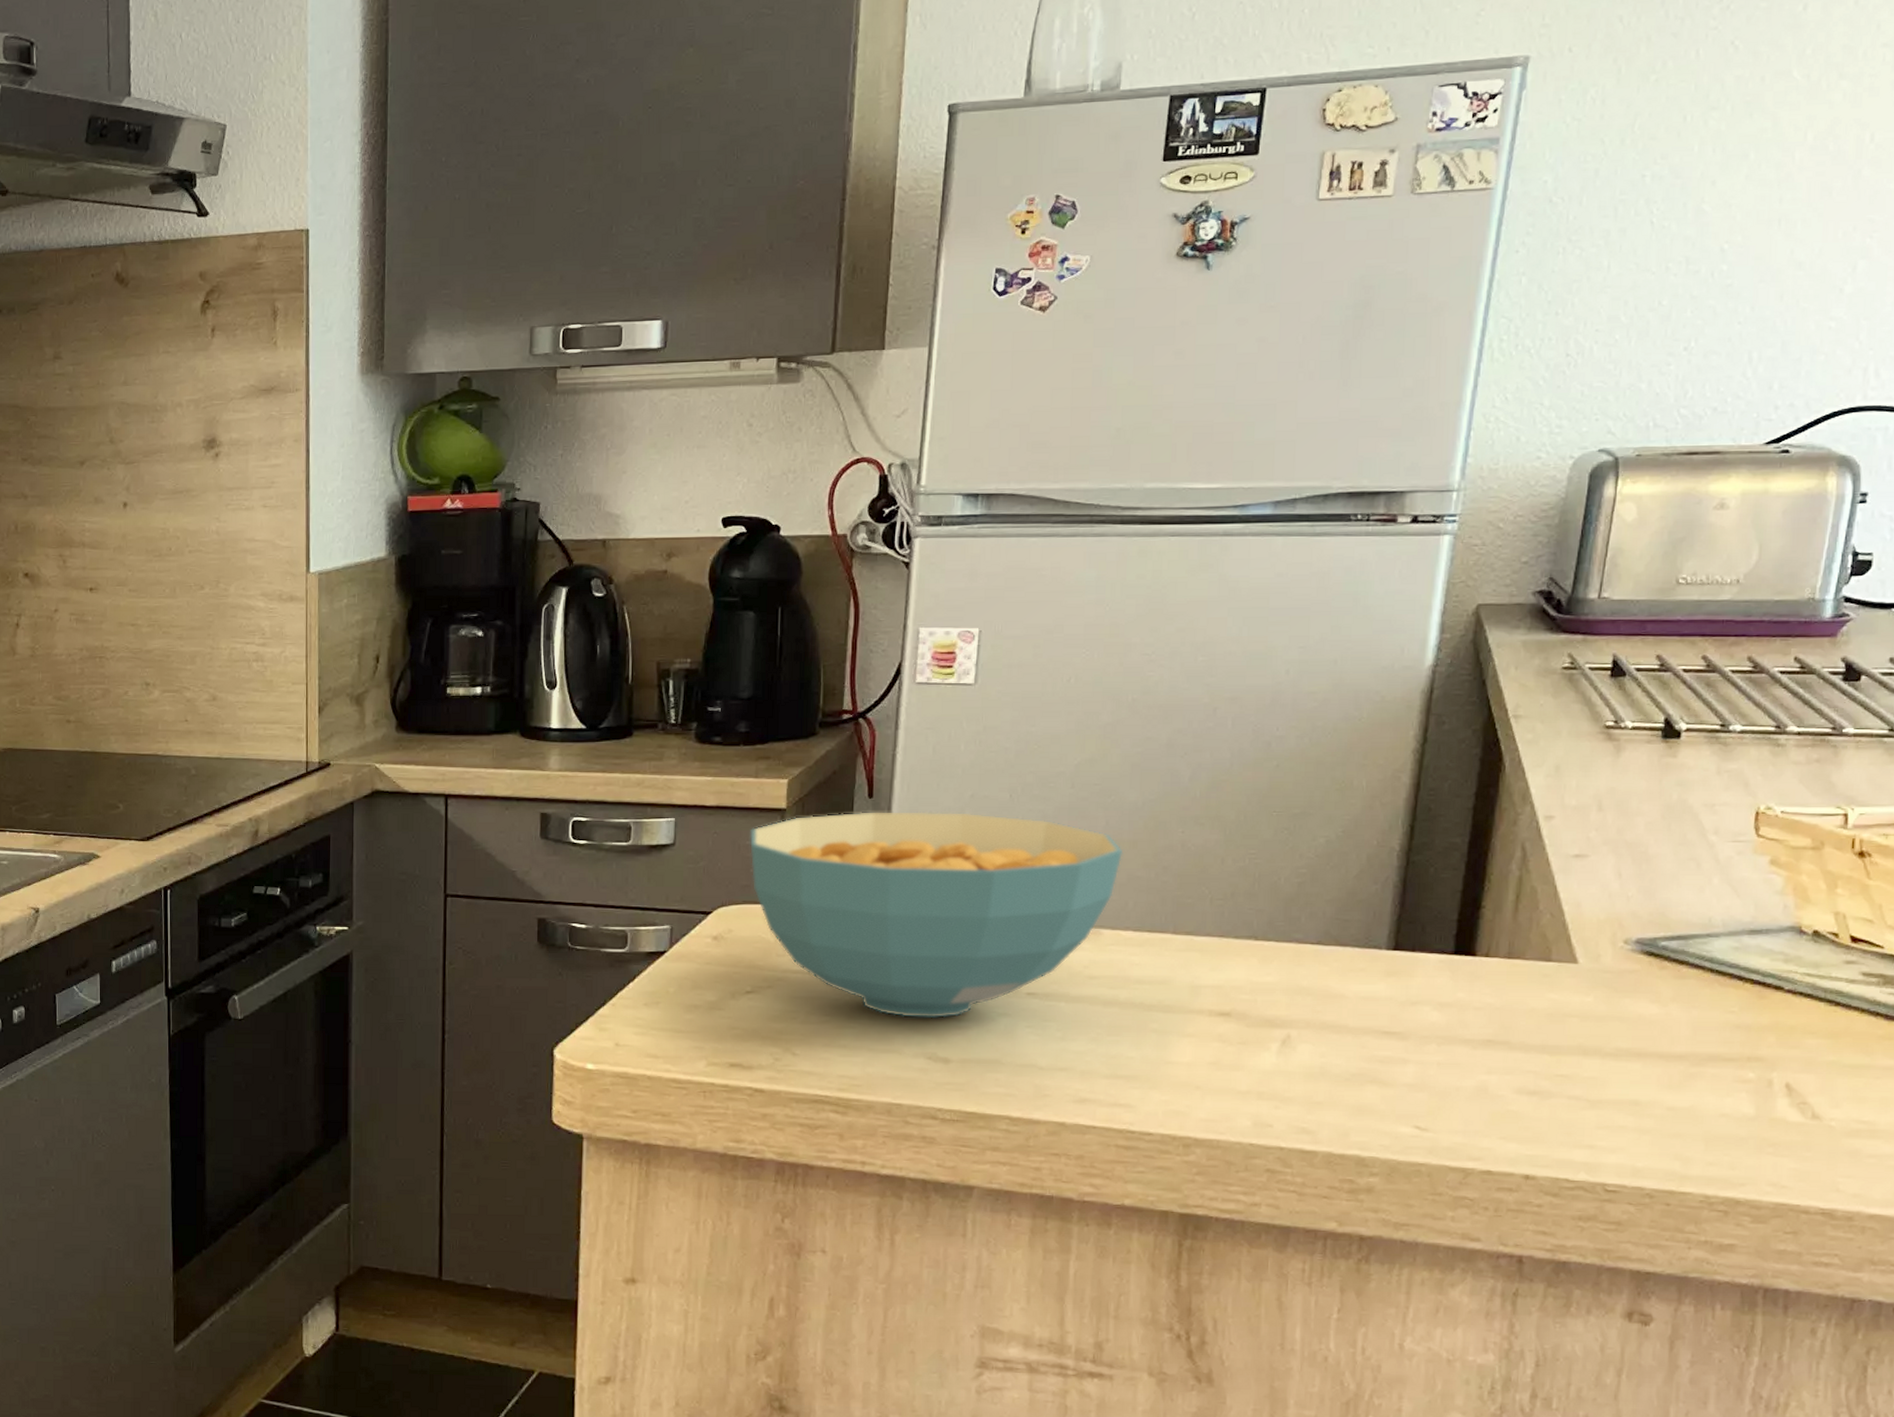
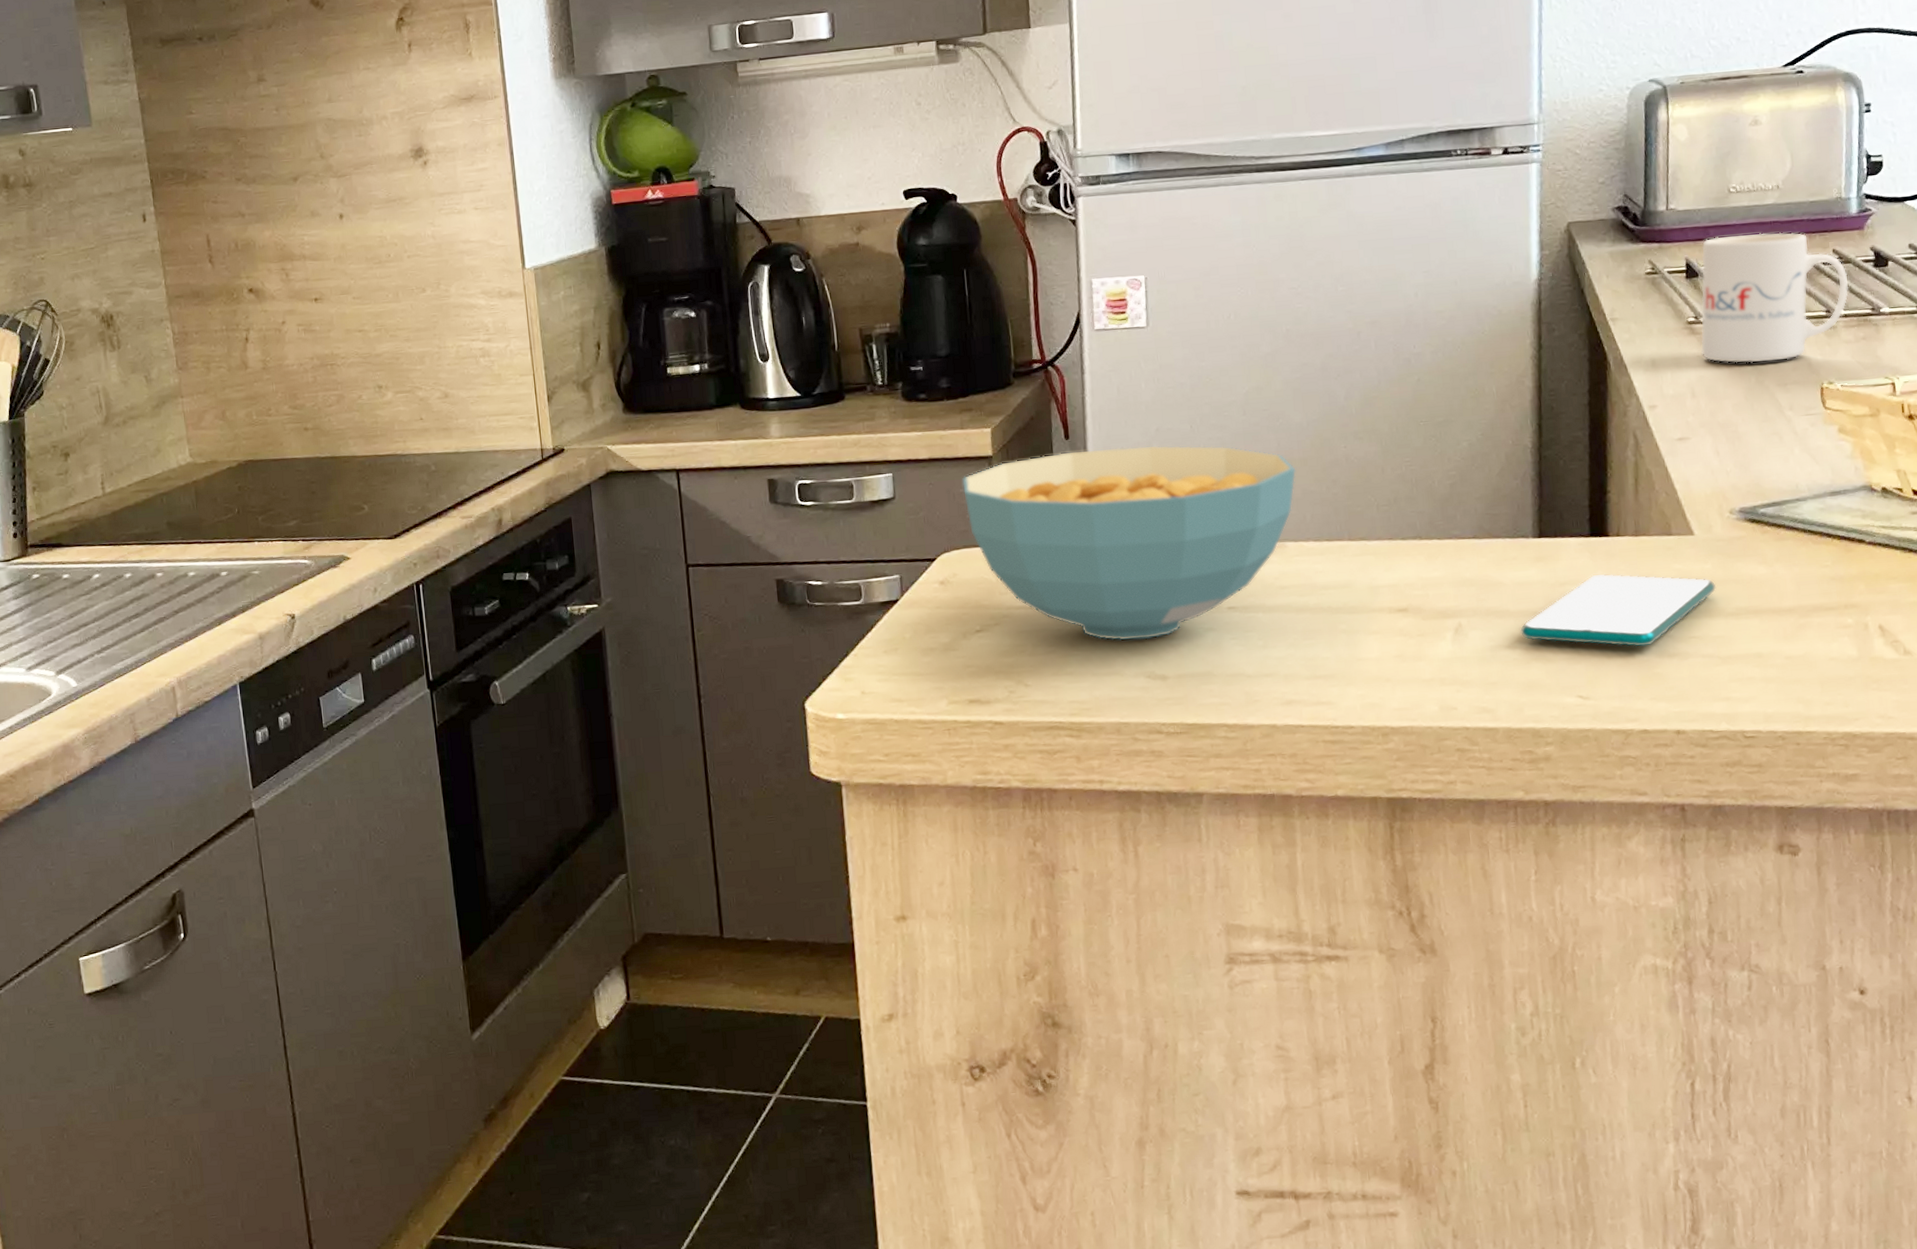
smartphone: none [1357,996,1596,1080] -> present [1520,573,1717,647]
mug: none [1617,632,1809,778] -> present [1701,232,1849,363]

